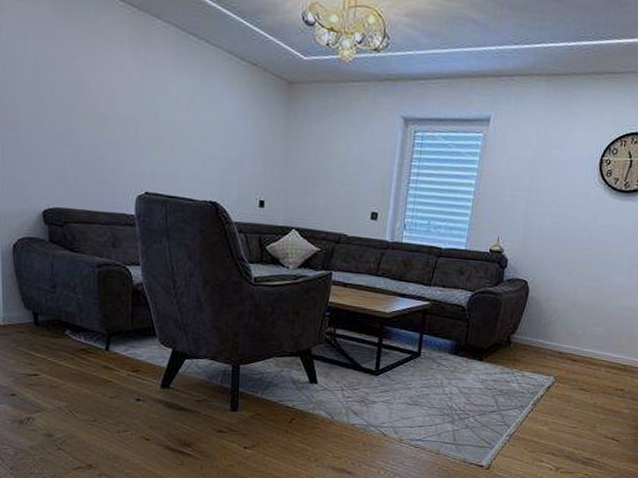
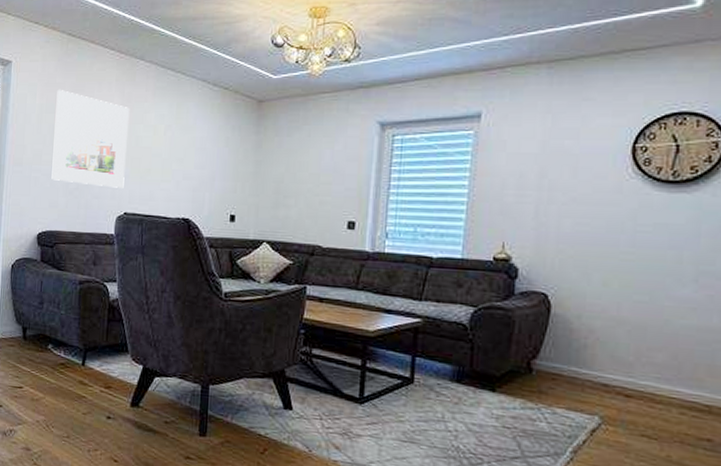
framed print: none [55,42,147,165] -> present [51,90,130,188]

